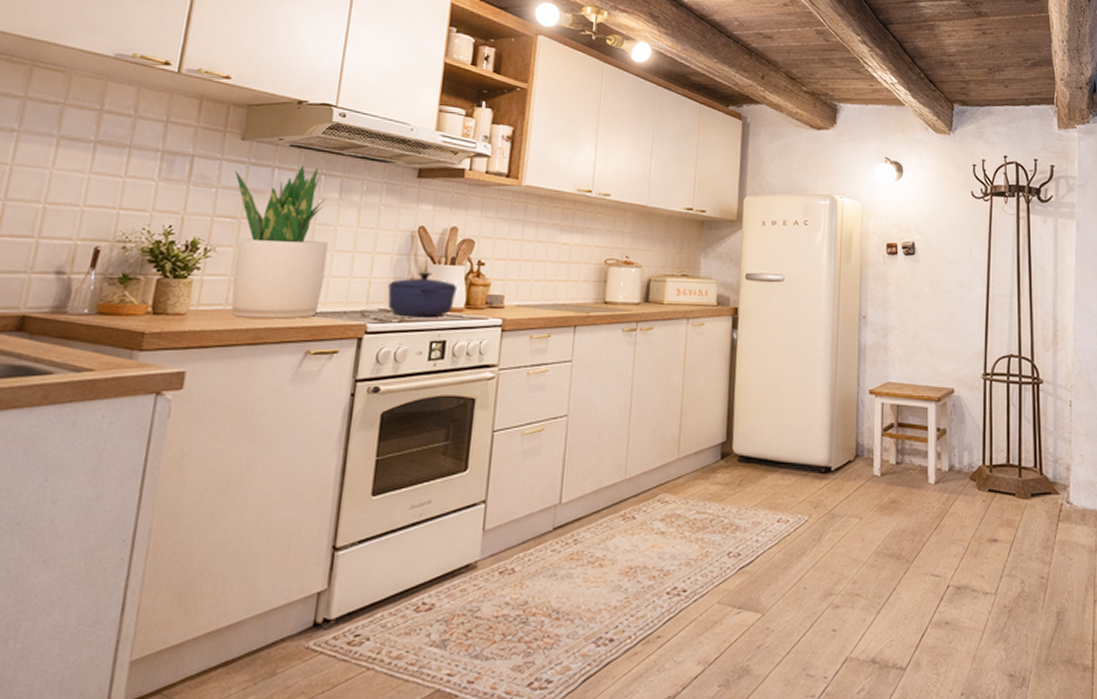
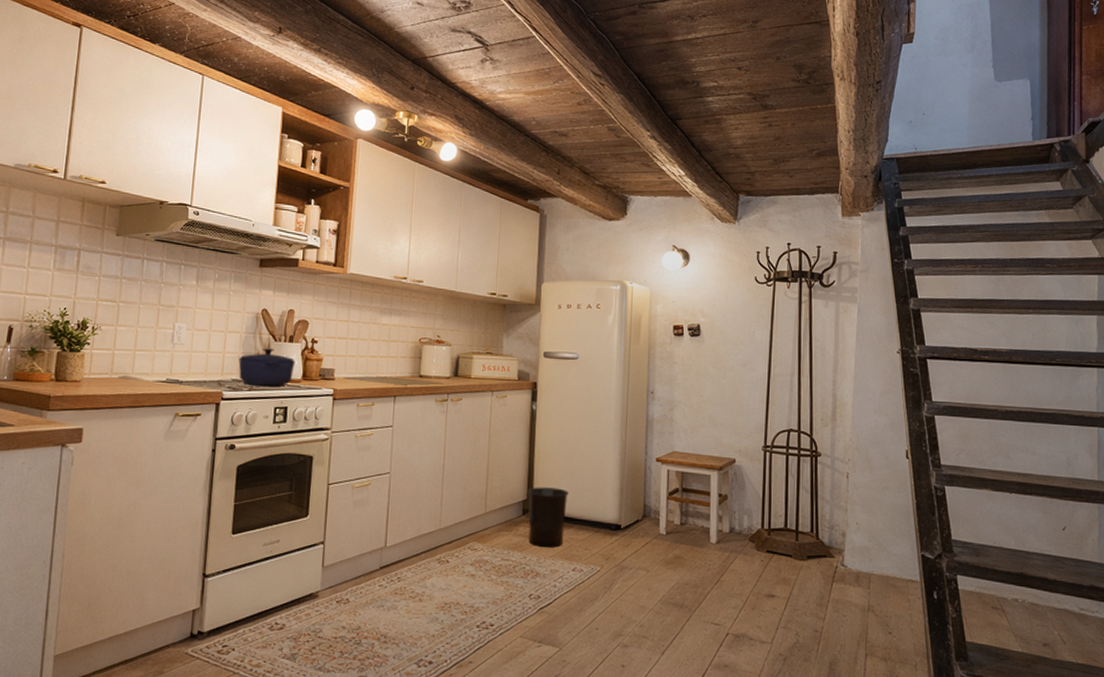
planter: present [231,165,329,319] -> none [113,257,190,387]
waste bin: none [726,426,773,496] -> present [527,487,569,548]

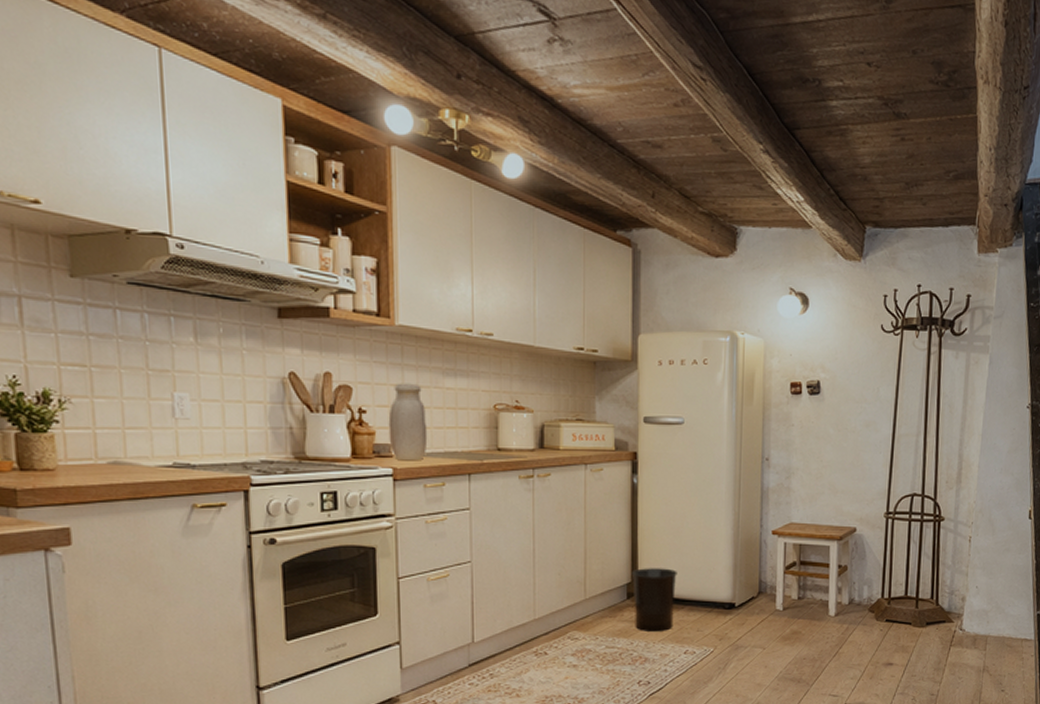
cooking pot: present [238,348,296,387] -> none [266,421,341,469]
jar: none [333,319,365,384] -> present [388,383,428,461]

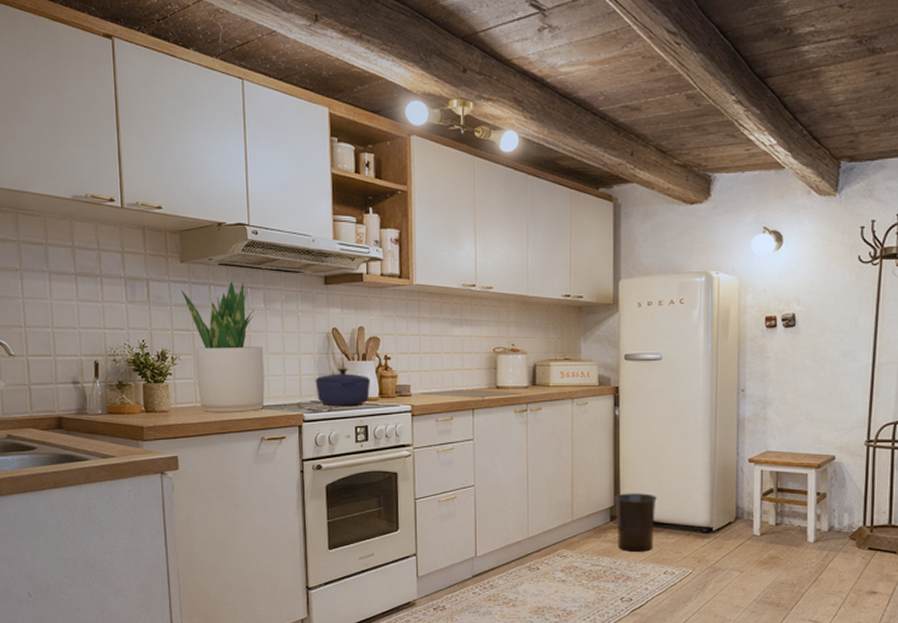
planter: none [72,305,197,473] -> present [181,281,265,412]
cooking pot: none [266,421,341,469] -> present [315,368,371,407]
jar: present [388,383,428,461] -> none [408,333,439,399]

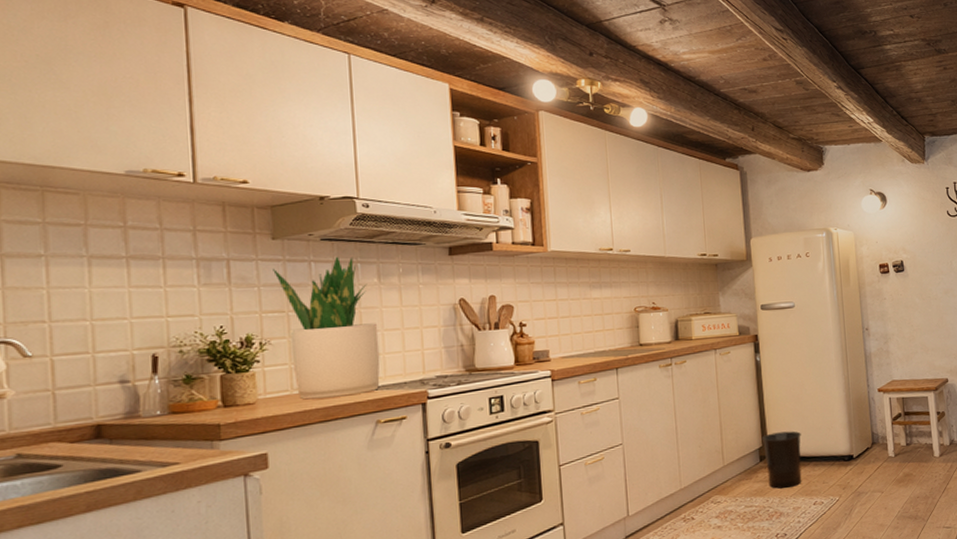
cooking pot: present [315,368,371,407] -> none [440,338,505,380]

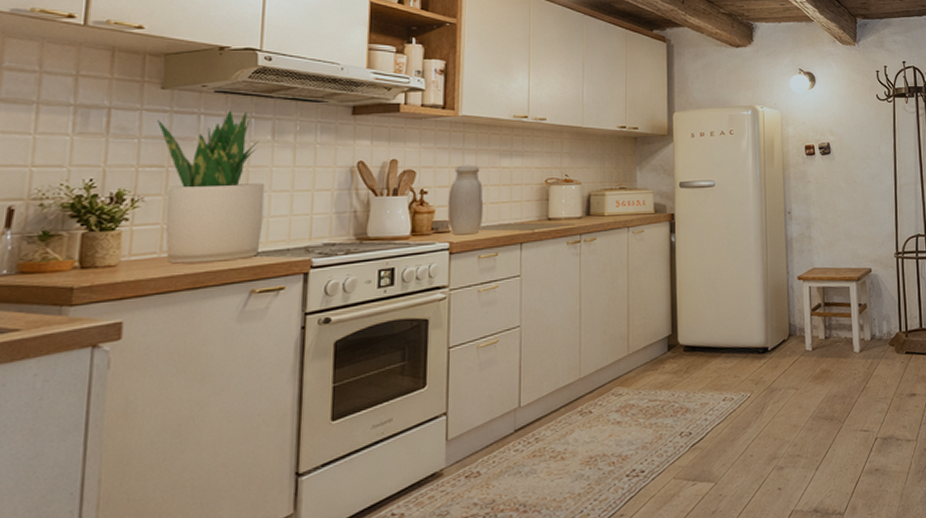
jar: none [545,297,580,364] -> present [447,165,484,235]
waste bin: present [761,431,802,489] -> none [671,318,714,382]

